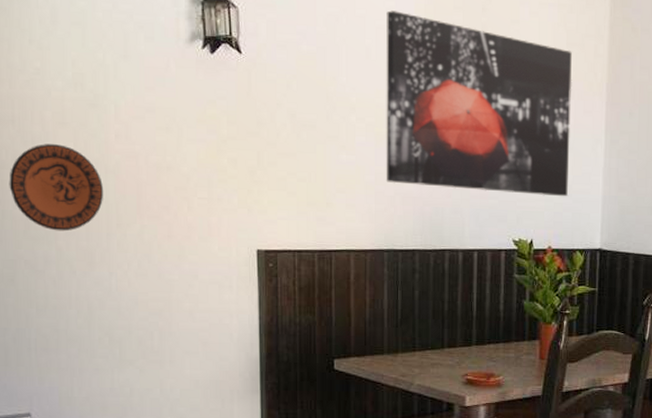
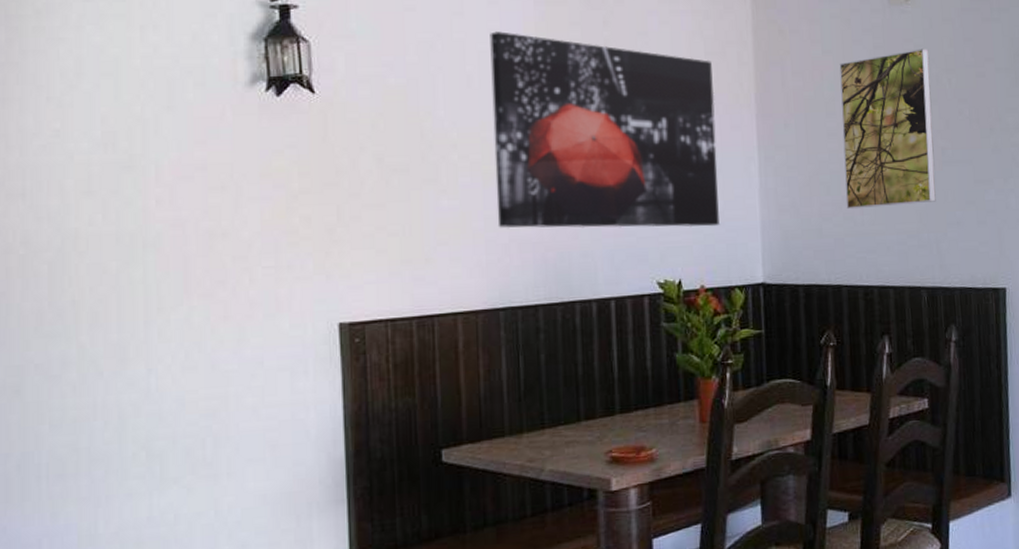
decorative plate: present [9,144,104,231] -> none [16,218,141,324]

